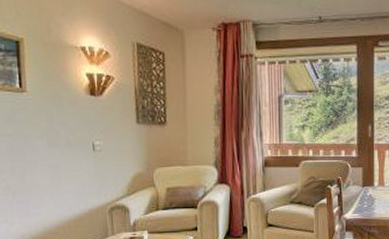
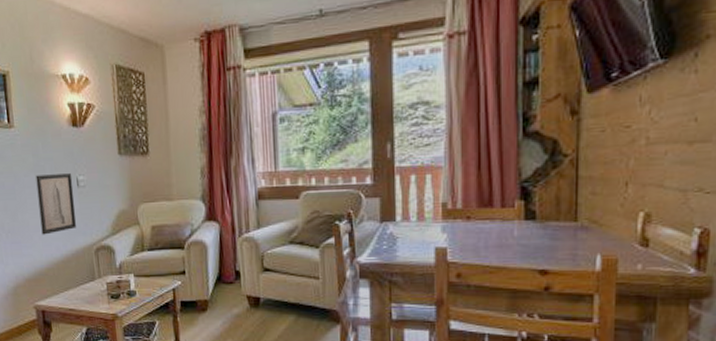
wall art: none [48,138,90,195] -> present [35,173,76,235]

